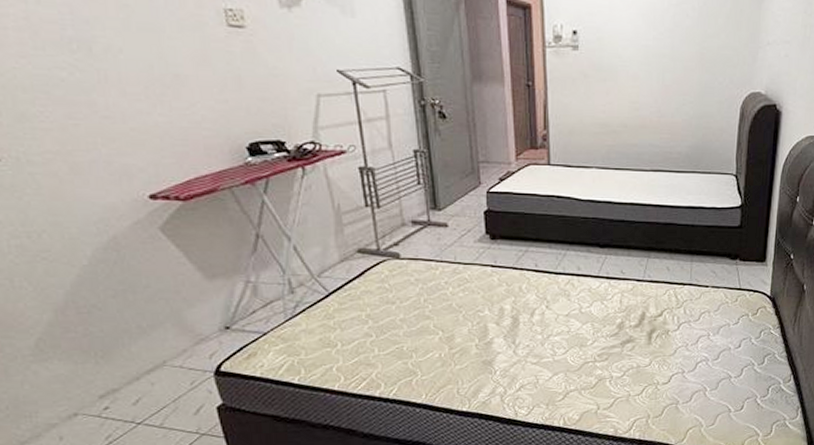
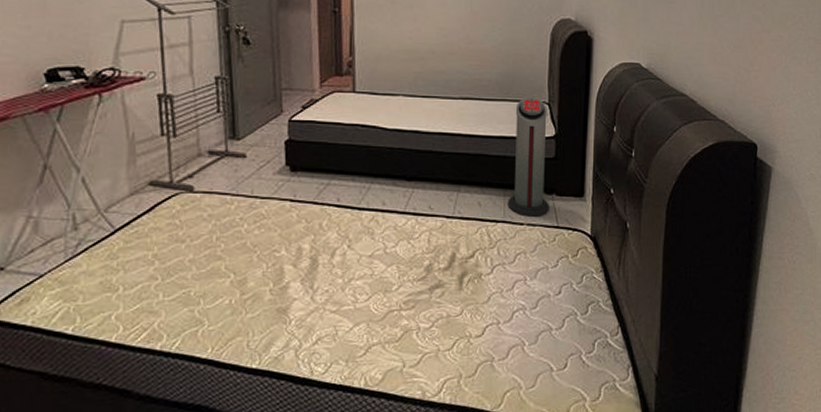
air purifier: none [694,169,734,280] -> present [508,97,549,217]

